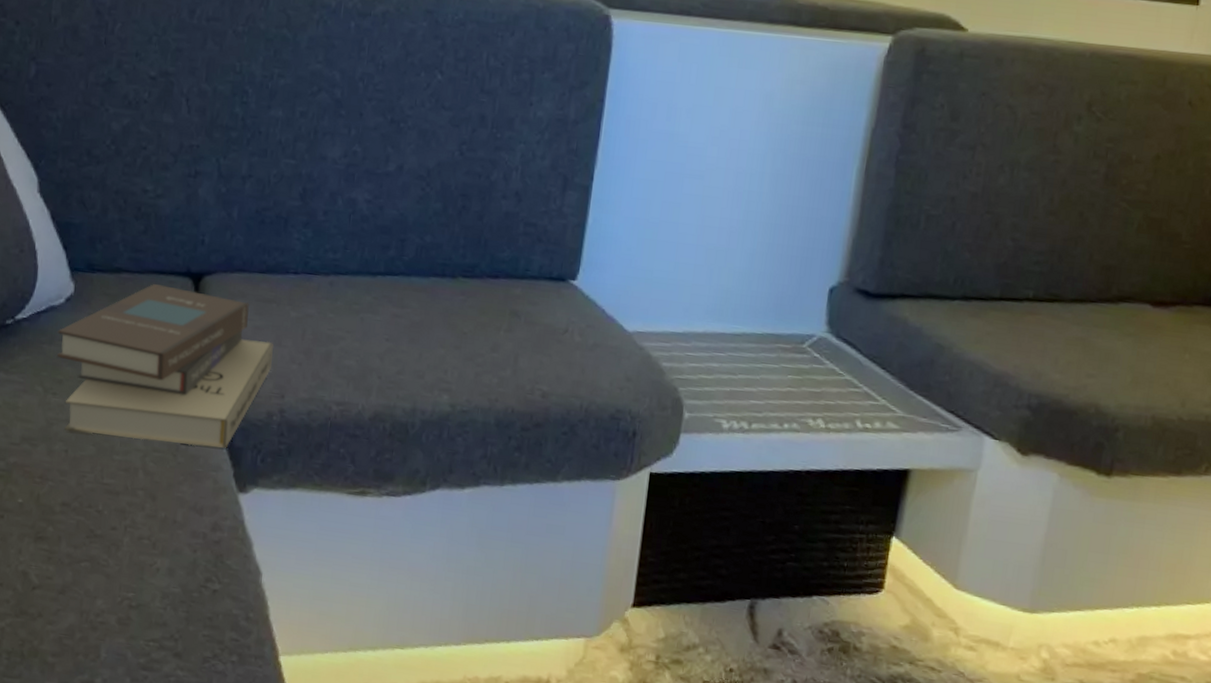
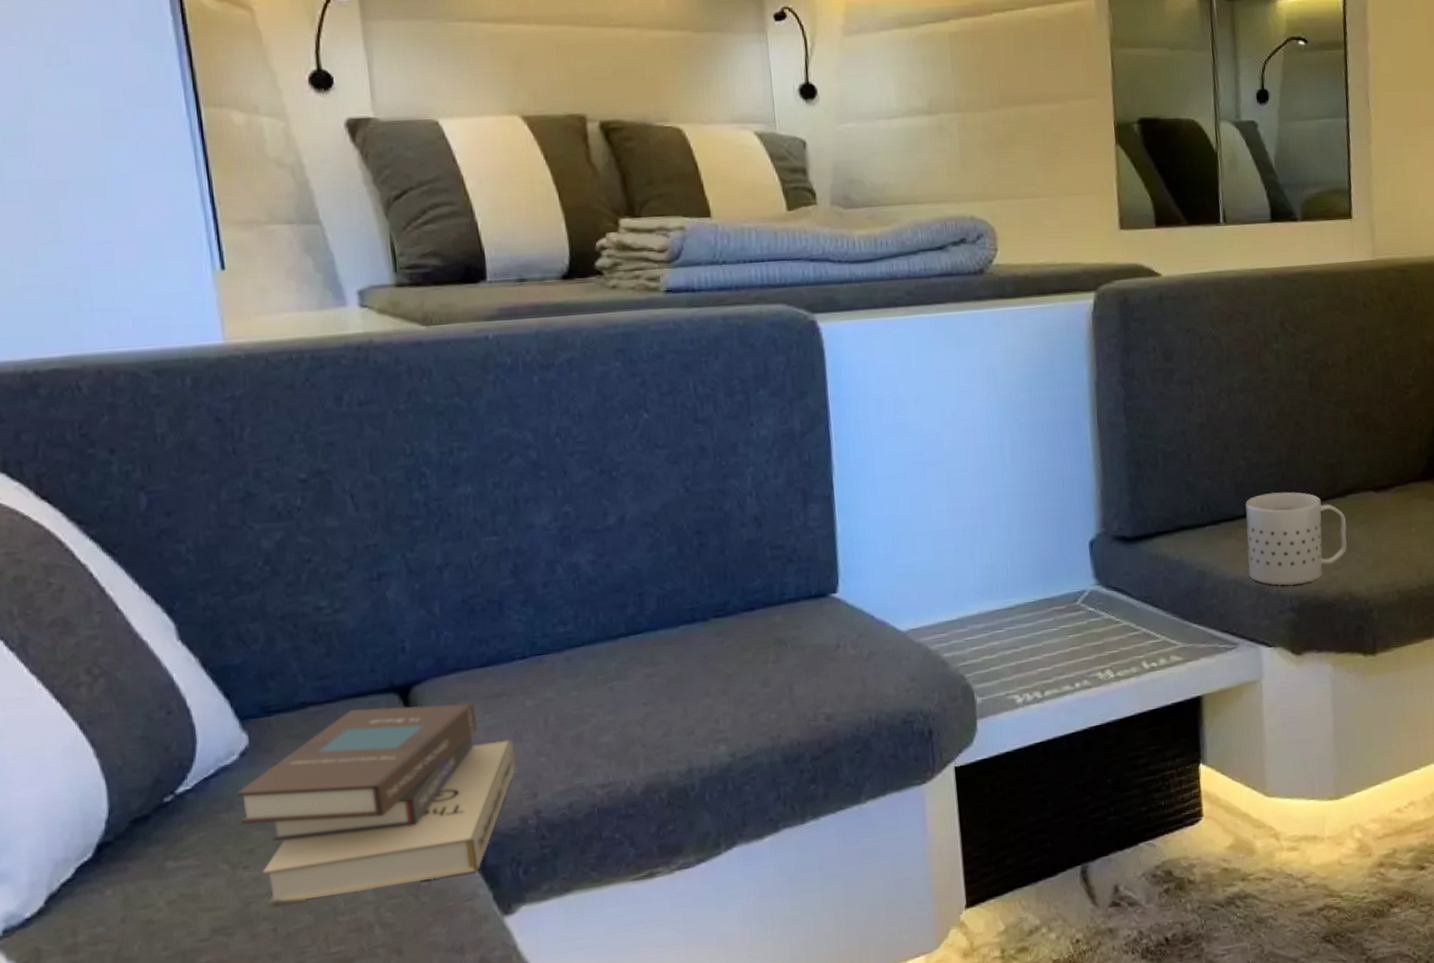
mug: none [989,280,1112,384] -> present [1245,492,1347,586]

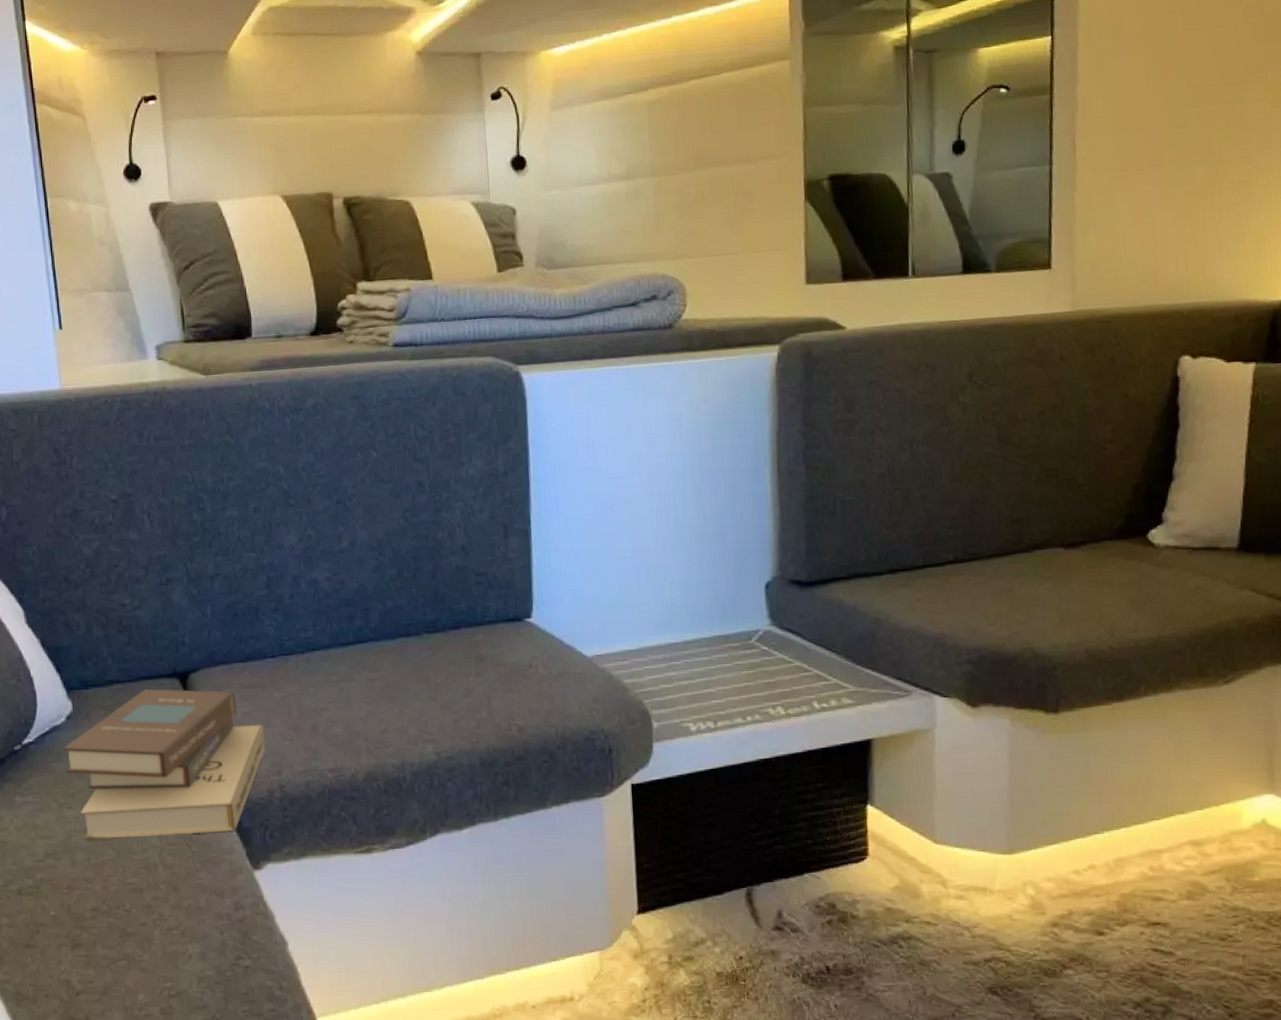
mug: present [1245,492,1347,586] -> none [924,544,1032,638]

